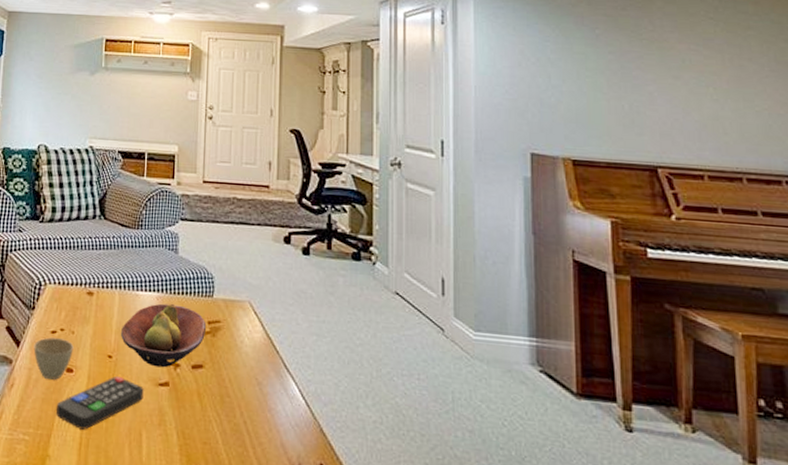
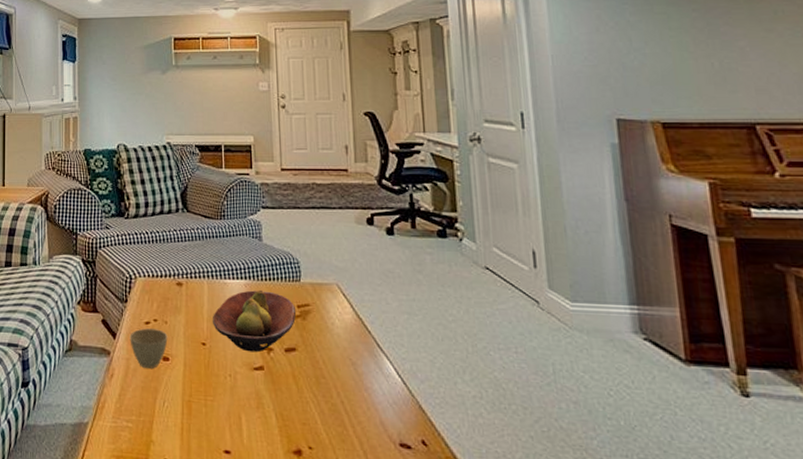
remote control: present [56,375,144,430] -> none [157,362,240,415]

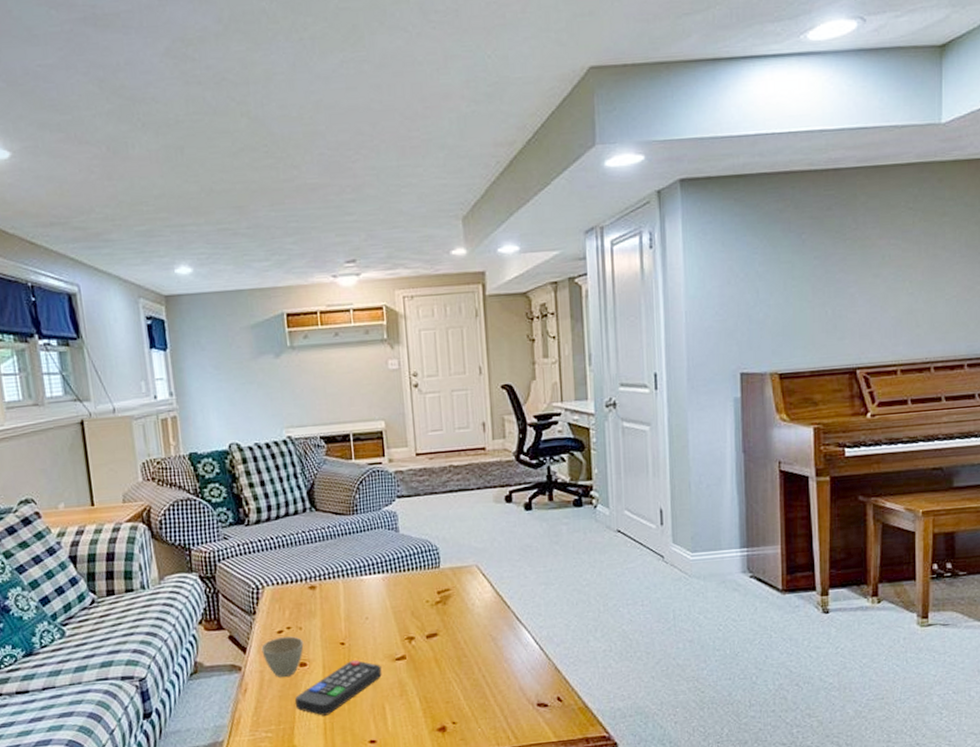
remote control: none [157,362,240,415] -> present [295,659,382,716]
fruit bowl: present [213,289,297,353] -> none [350,581,437,644]

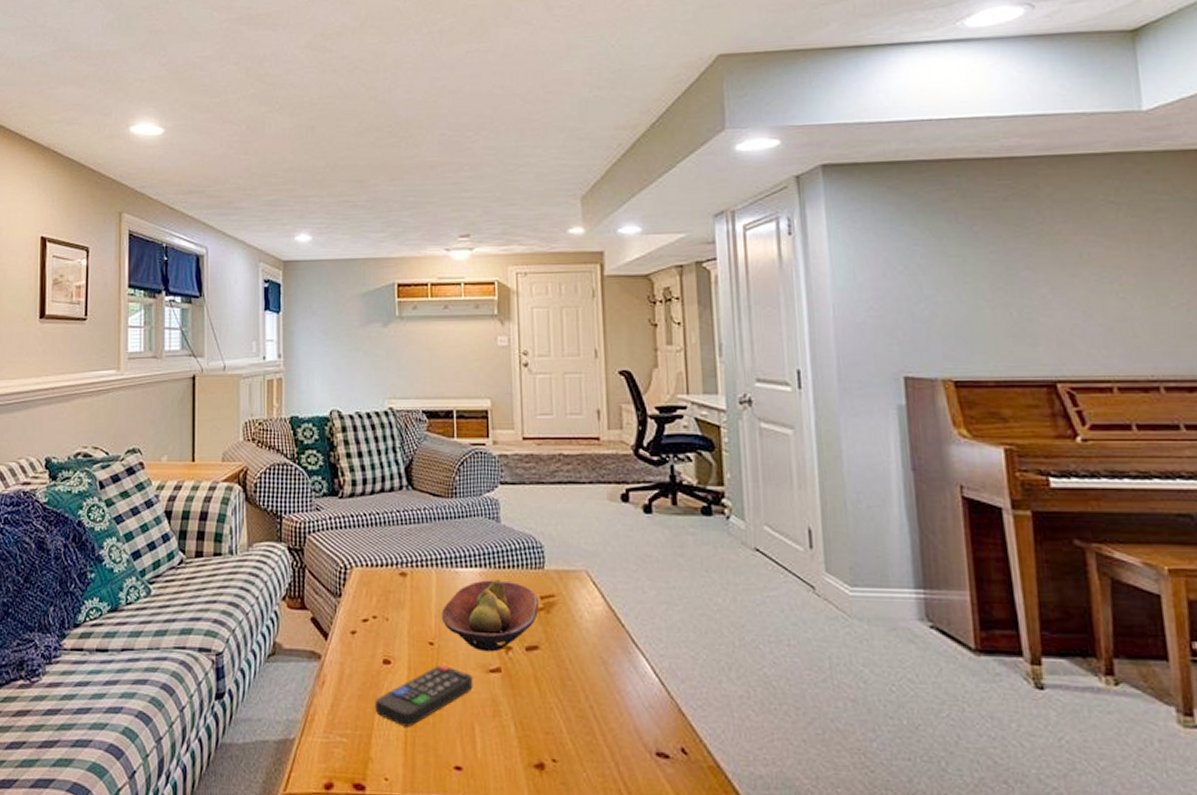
cup: present [261,636,304,677] -> none [344,627,389,674]
fruit bowl: none [350,581,437,644] -> present [442,578,539,652]

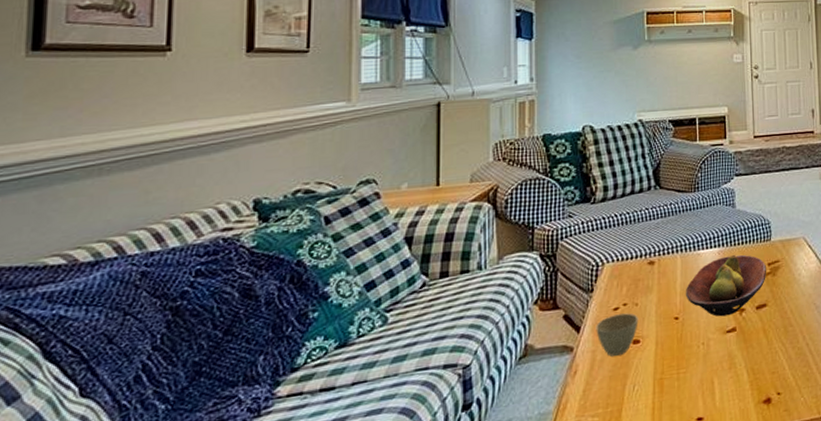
cup: none [344,627,389,674] -> present [596,313,639,356]
remote control: present [376,664,473,727] -> none [626,334,713,395]

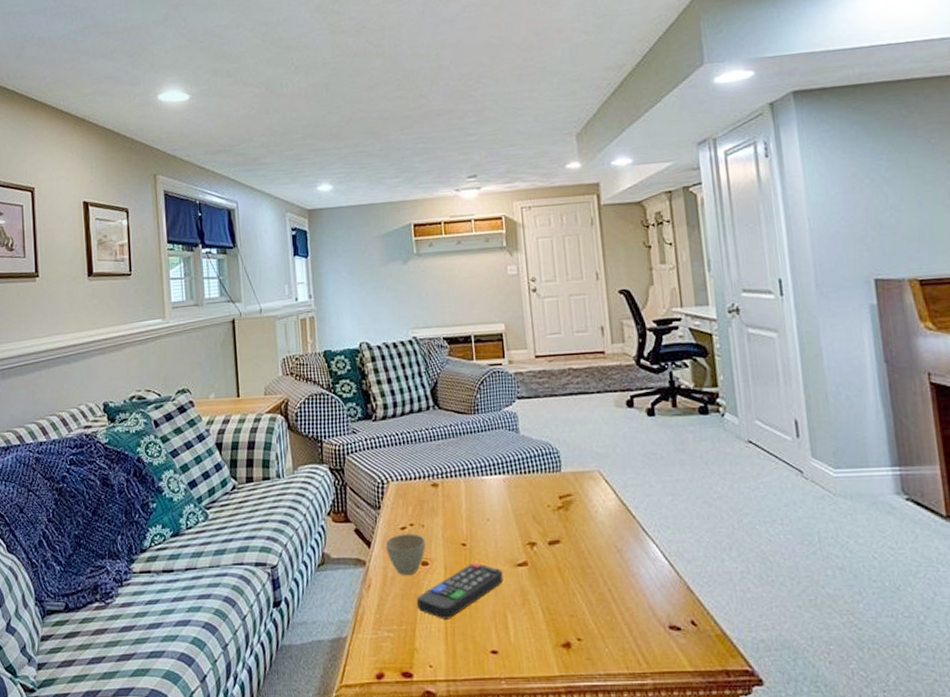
remote control: none [626,334,713,395] -> present [417,562,504,619]
fruit bowl: present [686,254,767,317] -> none [472,483,559,549]

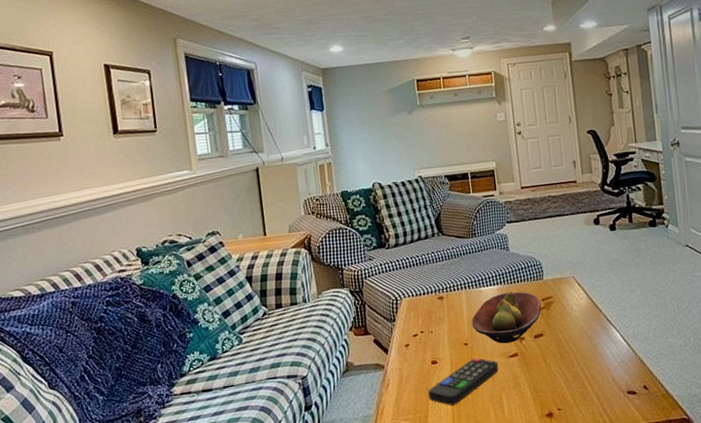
cup: present [385,534,426,575] -> none [400,339,435,374]
fruit bowl: none [472,483,559,549] -> present [472,291,542,344]

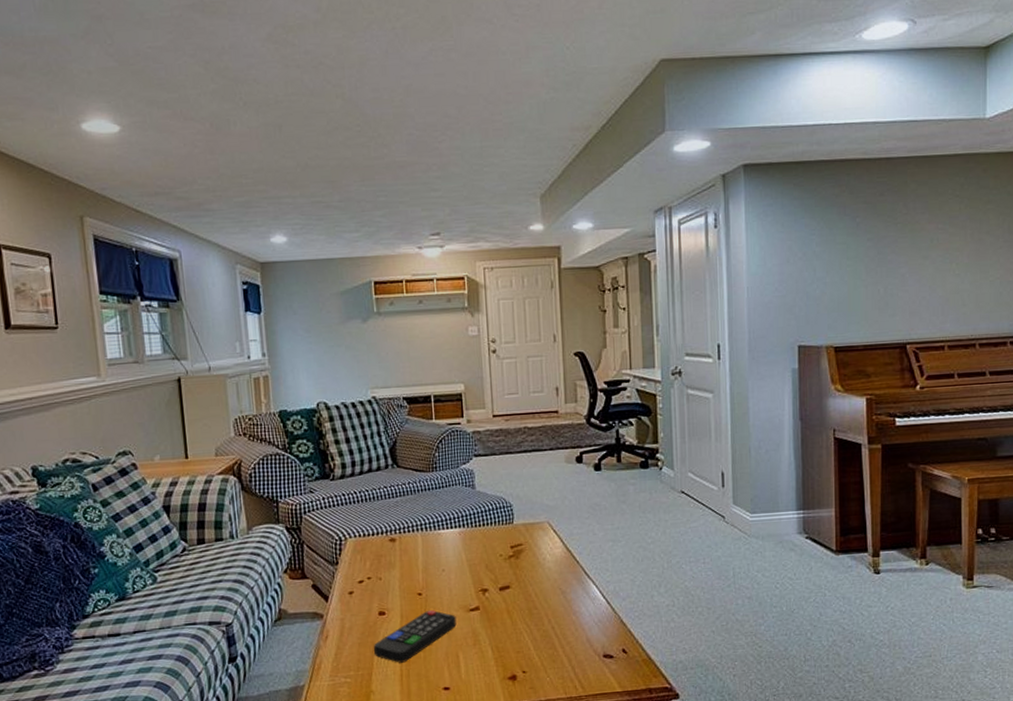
fruit bowl: present [472,291,542,344] -> none [428,535,510,596]

